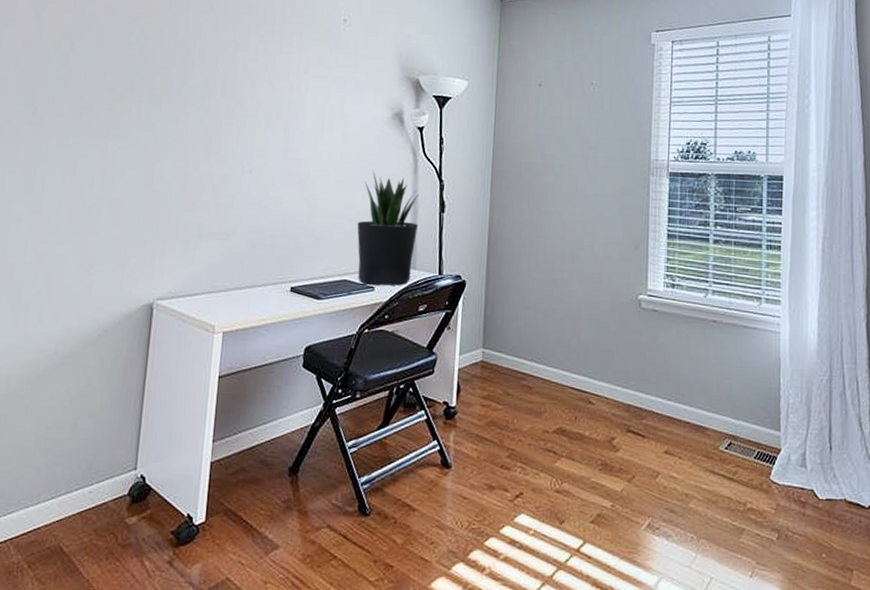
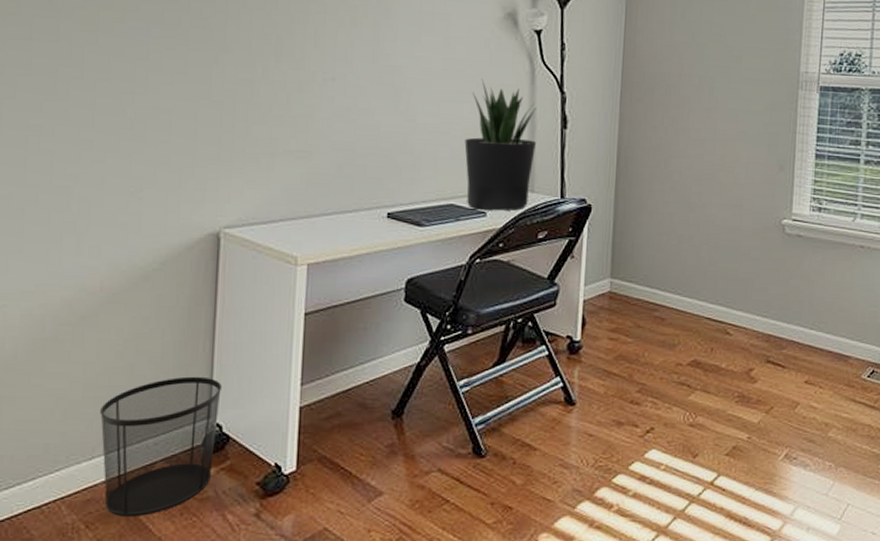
waste bin: none [45,431,147,560] -> present [100,376,222,517]

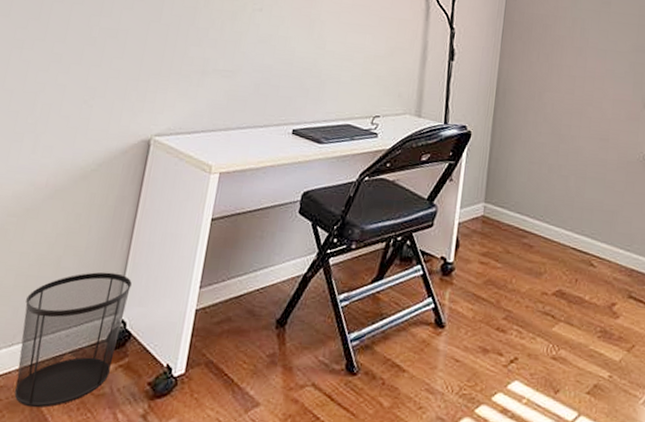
planter: present [464,78,536,212] -> none [362,13,429,134]

